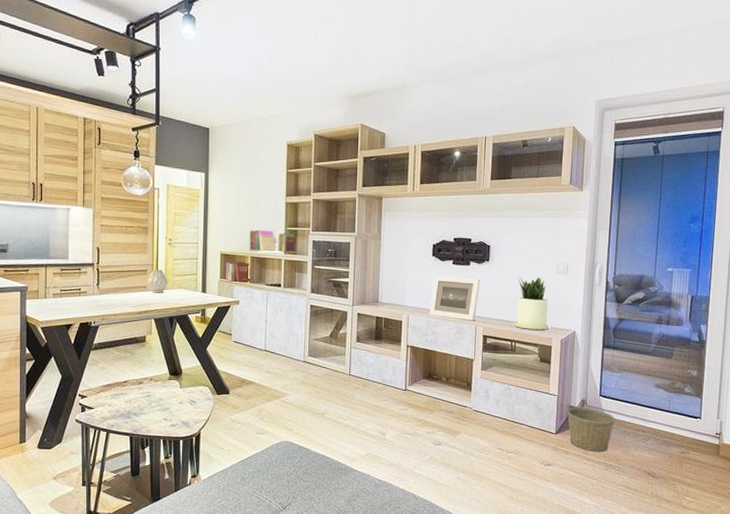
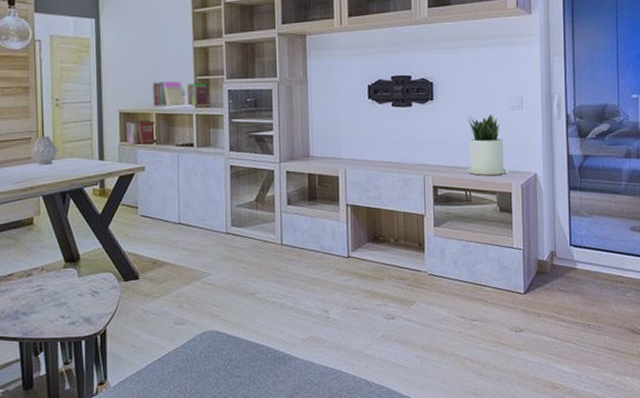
picture frame: present [429,276,480,321] -> none [369,120,425,171]
basket: present [567,407,616,451] -> none [535,260,590,311]

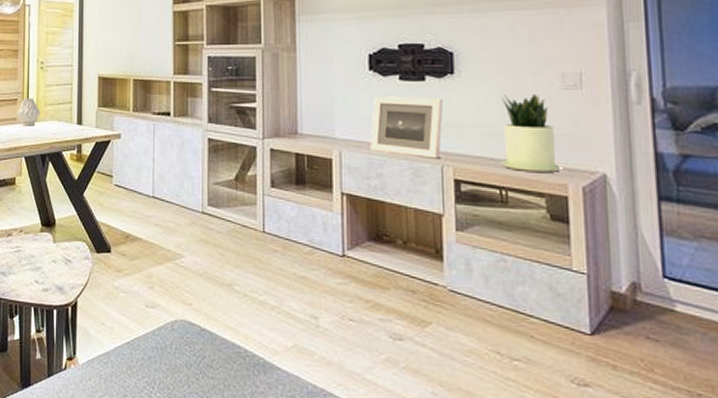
books: present [127,120,157,145] -> none [105,86,133,111]
books: present [152,81,185,107] -> none [131,47,163,73]
books: present [184,82,209,106] -> none [163,48,187,73]
picture frame: none [369,120,425,171] -> present [370,96,443,159]

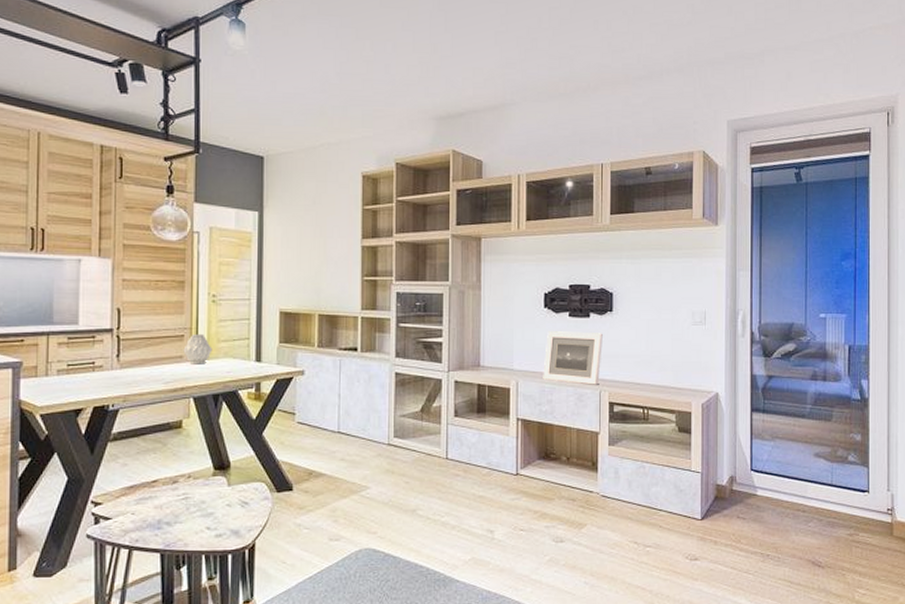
planter: present [500,94,561,172] -> none [644,329,688,393]

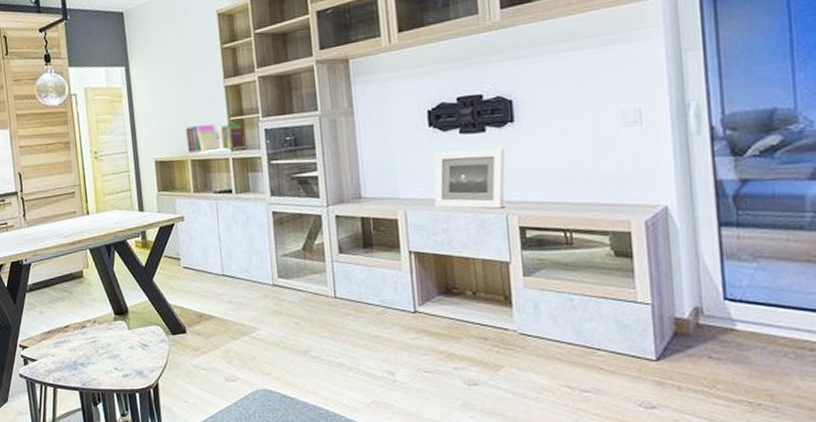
vase: present [183,333,213,365] -> none [76,189,101,219]
books: none [316,281,350,308] -> present [185,124,220,154]
books: none [350,283,375,308] -> present [218,123,245,150]

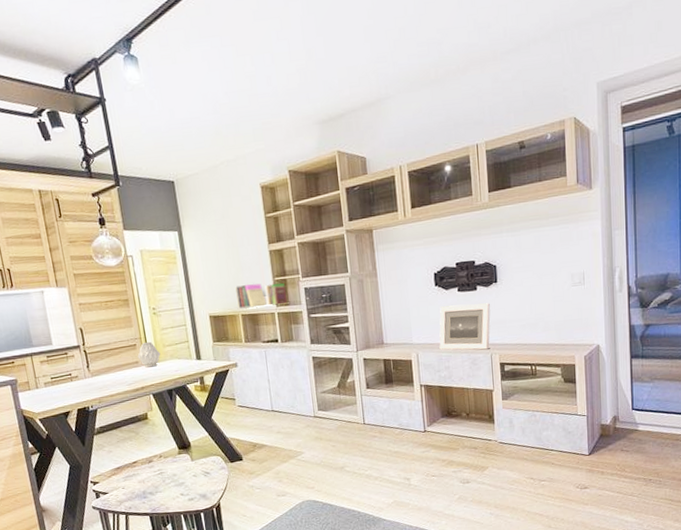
vase: none [76,189,101,219] -> present [137,341,161,368]

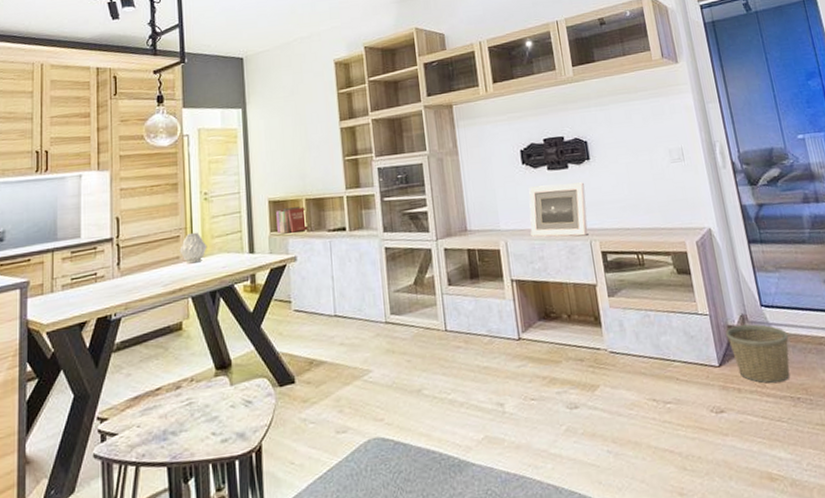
books: none [217,321,245,344] -> present [276,207,308,234]
books: present [235,284,267,309] -> none [301,164,335,193]
books: present [264,283,288,306] -> none [333,163,359,189]
basket: none [599,423,652,468] -> present [725,324,790,384]

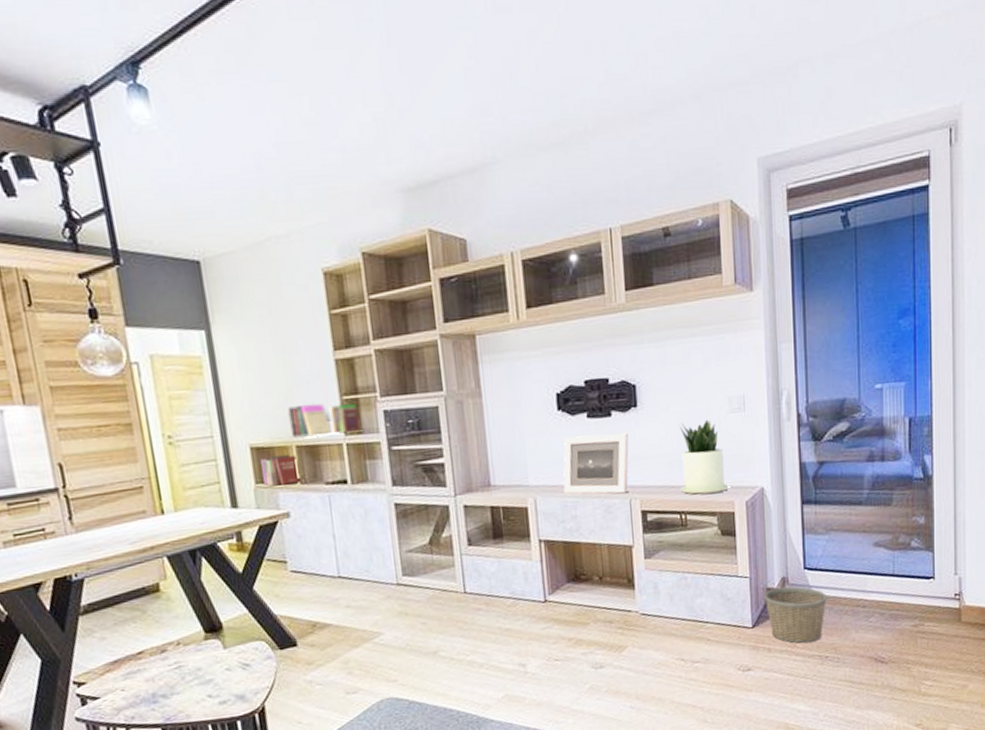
vase: present [179,232,207,264] -> none [145,482,180,519]
books: none [301,164,335,193] -> present [287,404,331,438]
books: none [333,163,359,189] -> present [328,403,361,434]
planter: none [628,169,679,236] -> present [679,420,729,495]

